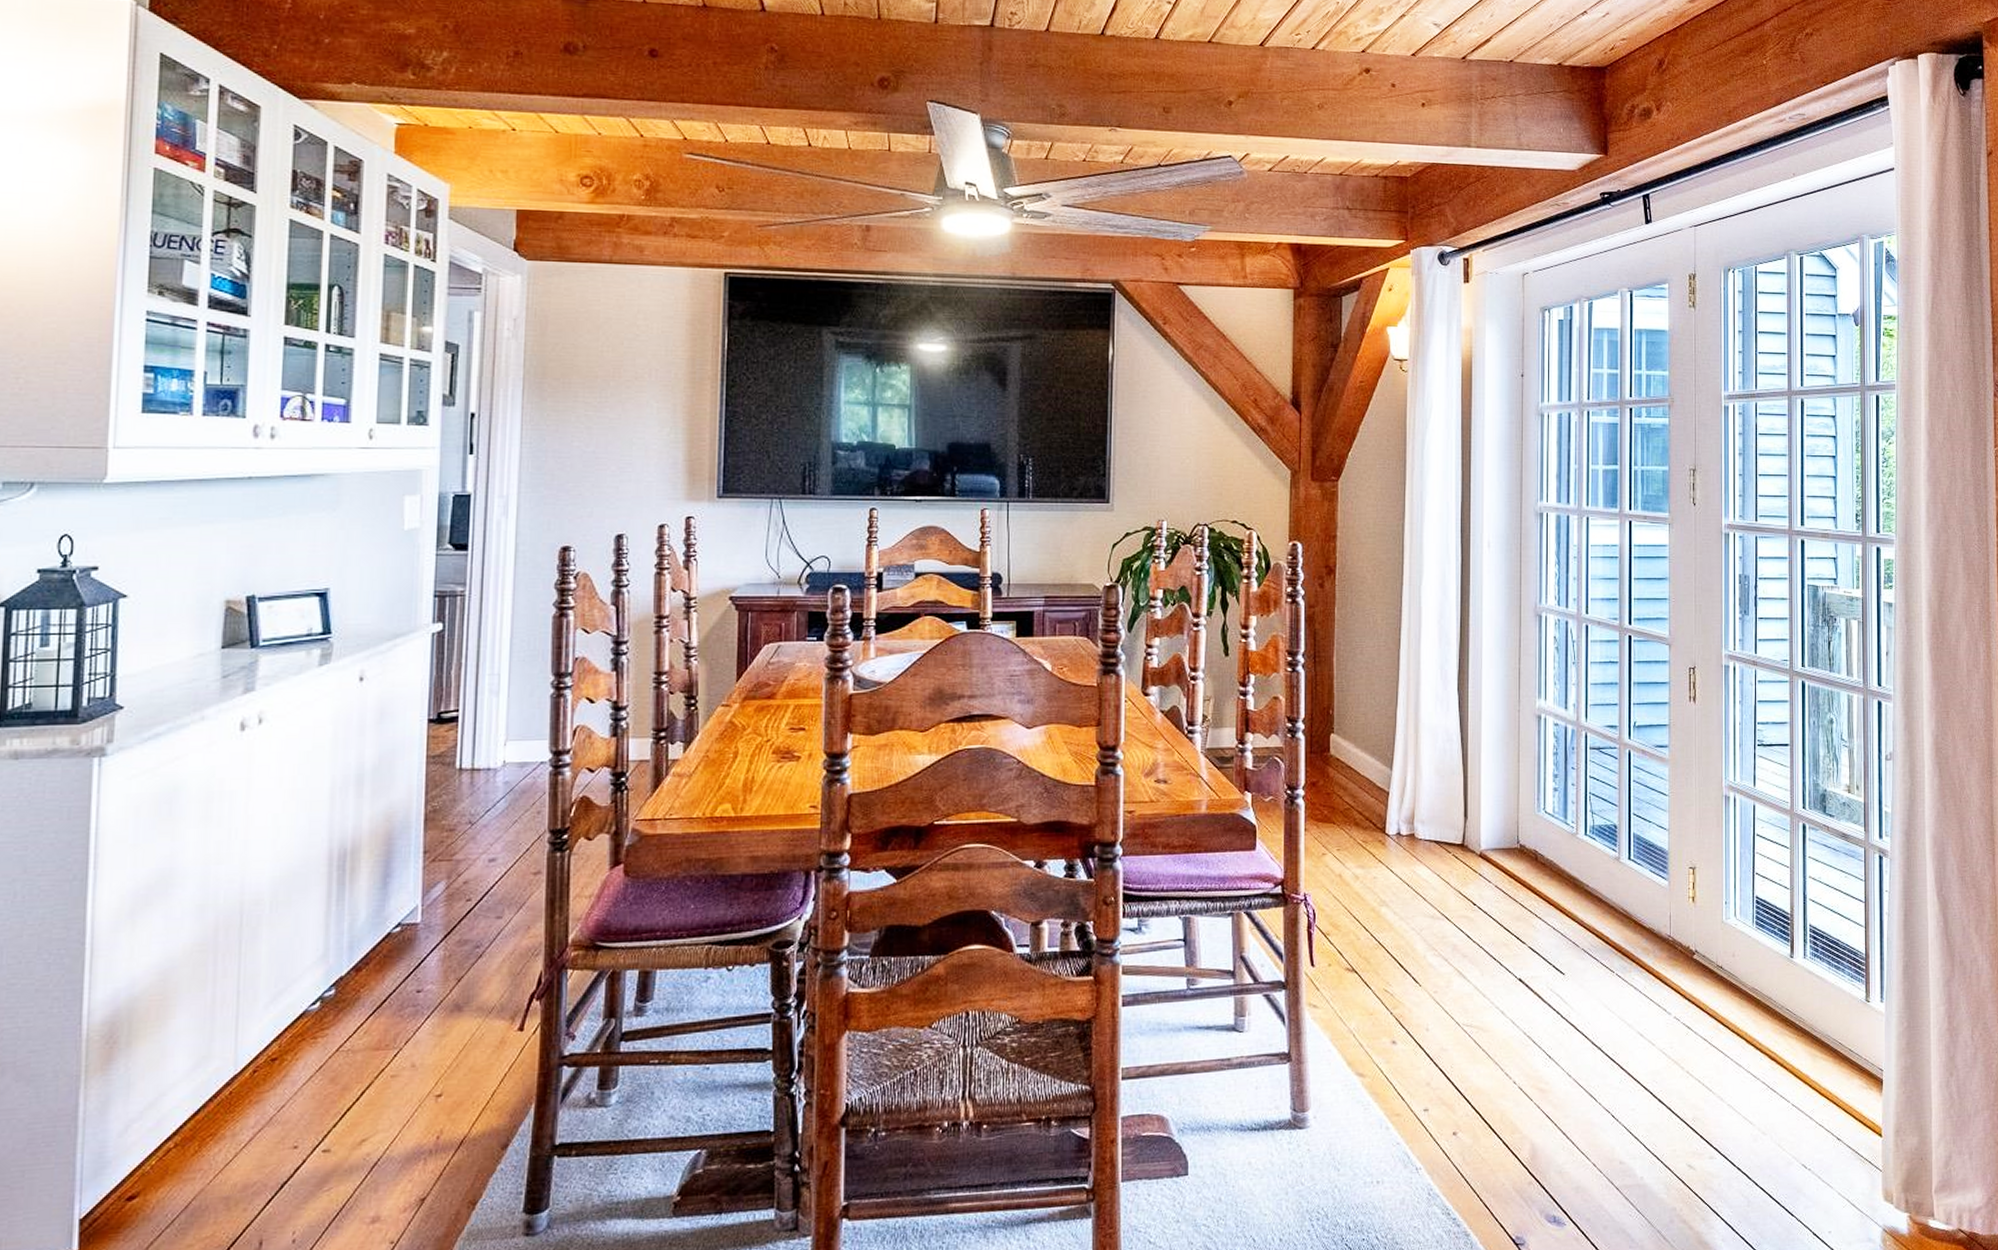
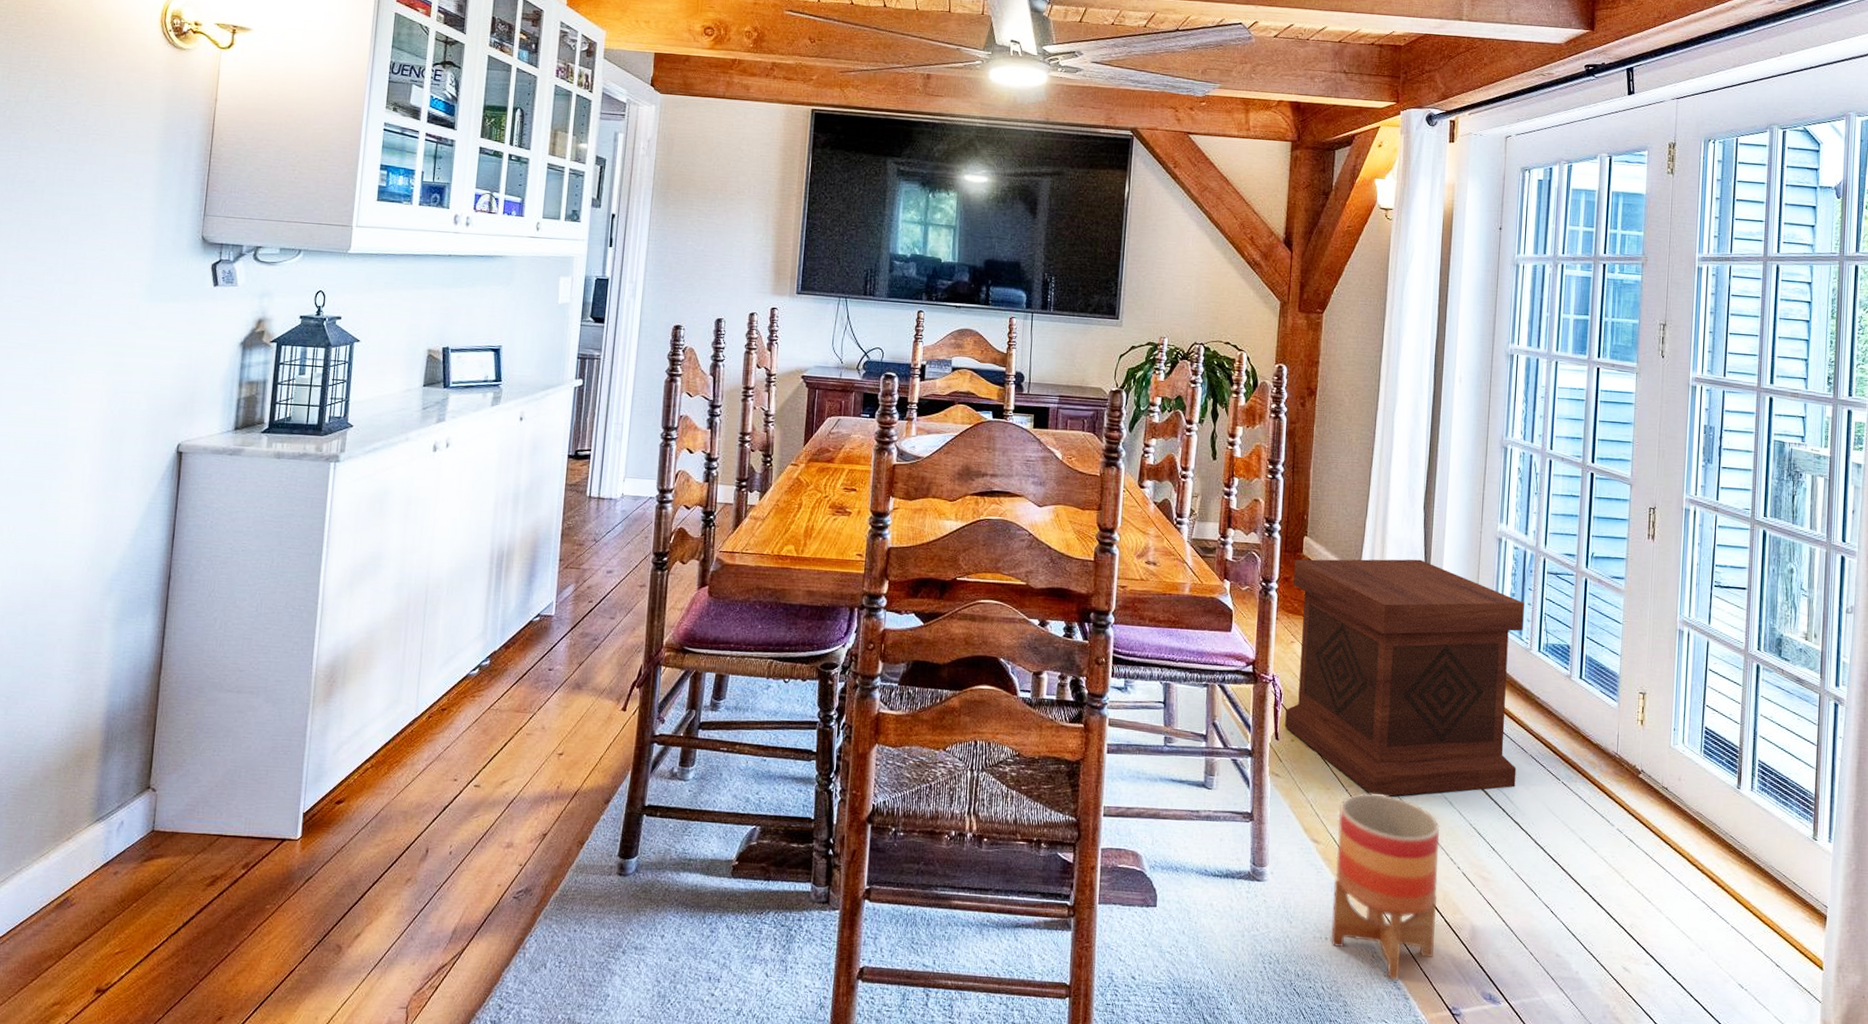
side table: none [1320,747,1569,1015] -> present [1285,559,1524,797]
planter: none [1382,1012,1493,1218] -> present [1331,792,1440,981]

